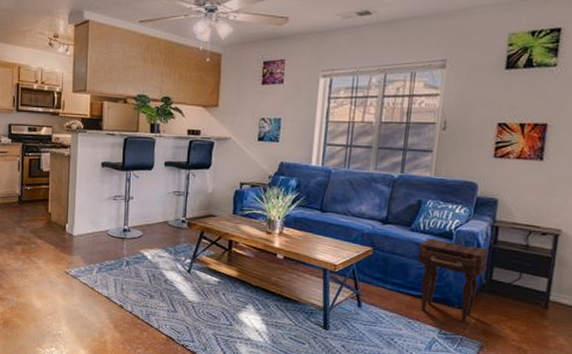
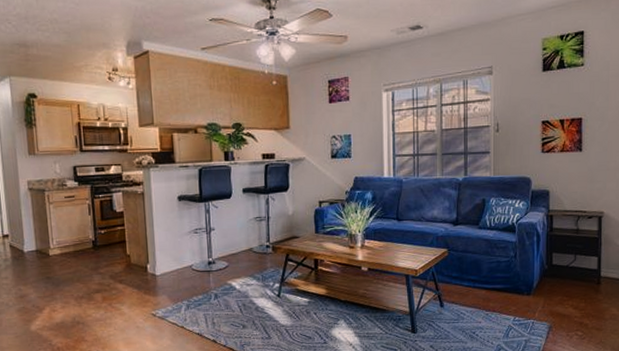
nightstand: present [417,238,489,323] -> none [488,233,547,307]

